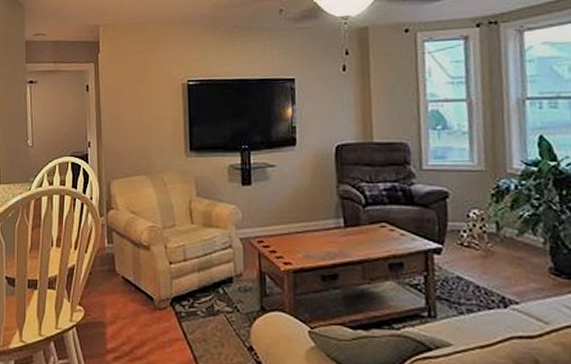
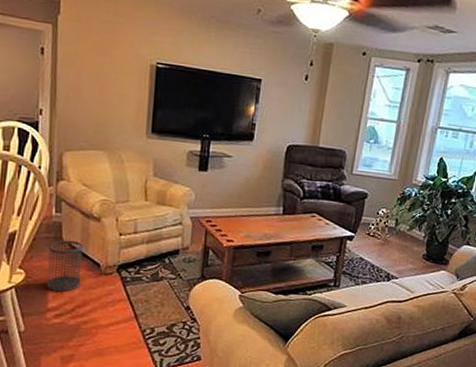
wastebasket: none [104,272,136,330] -> present [47,240,83,292]

